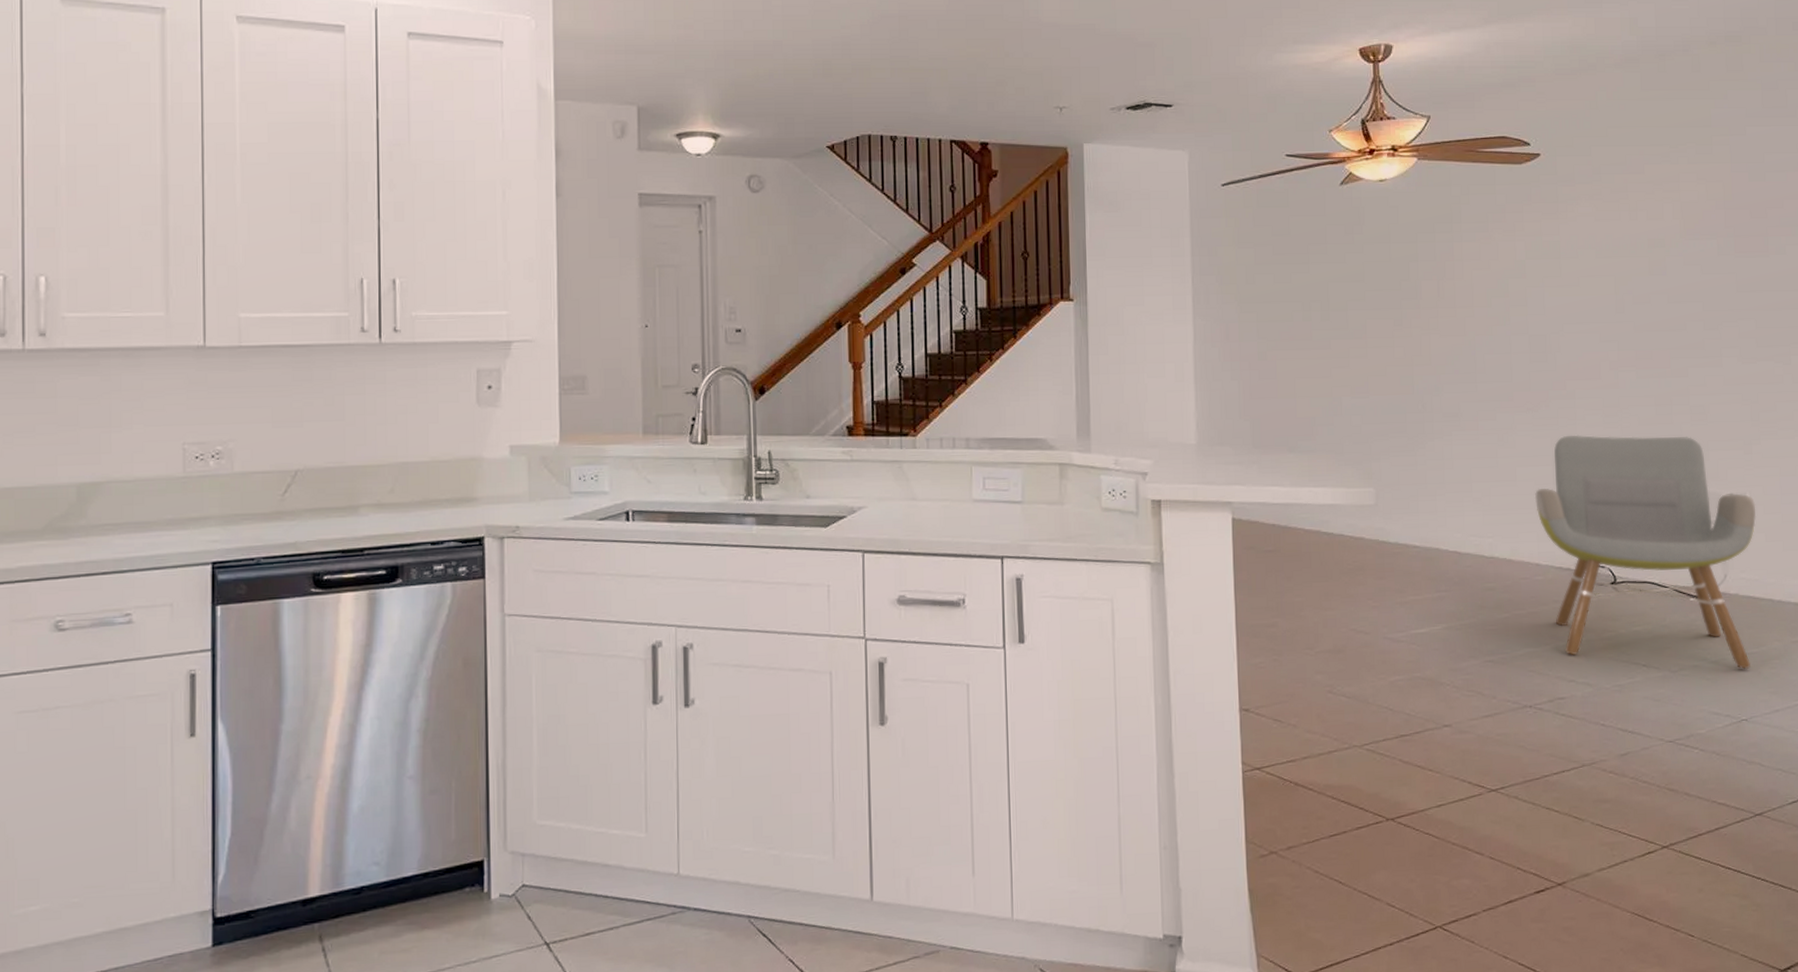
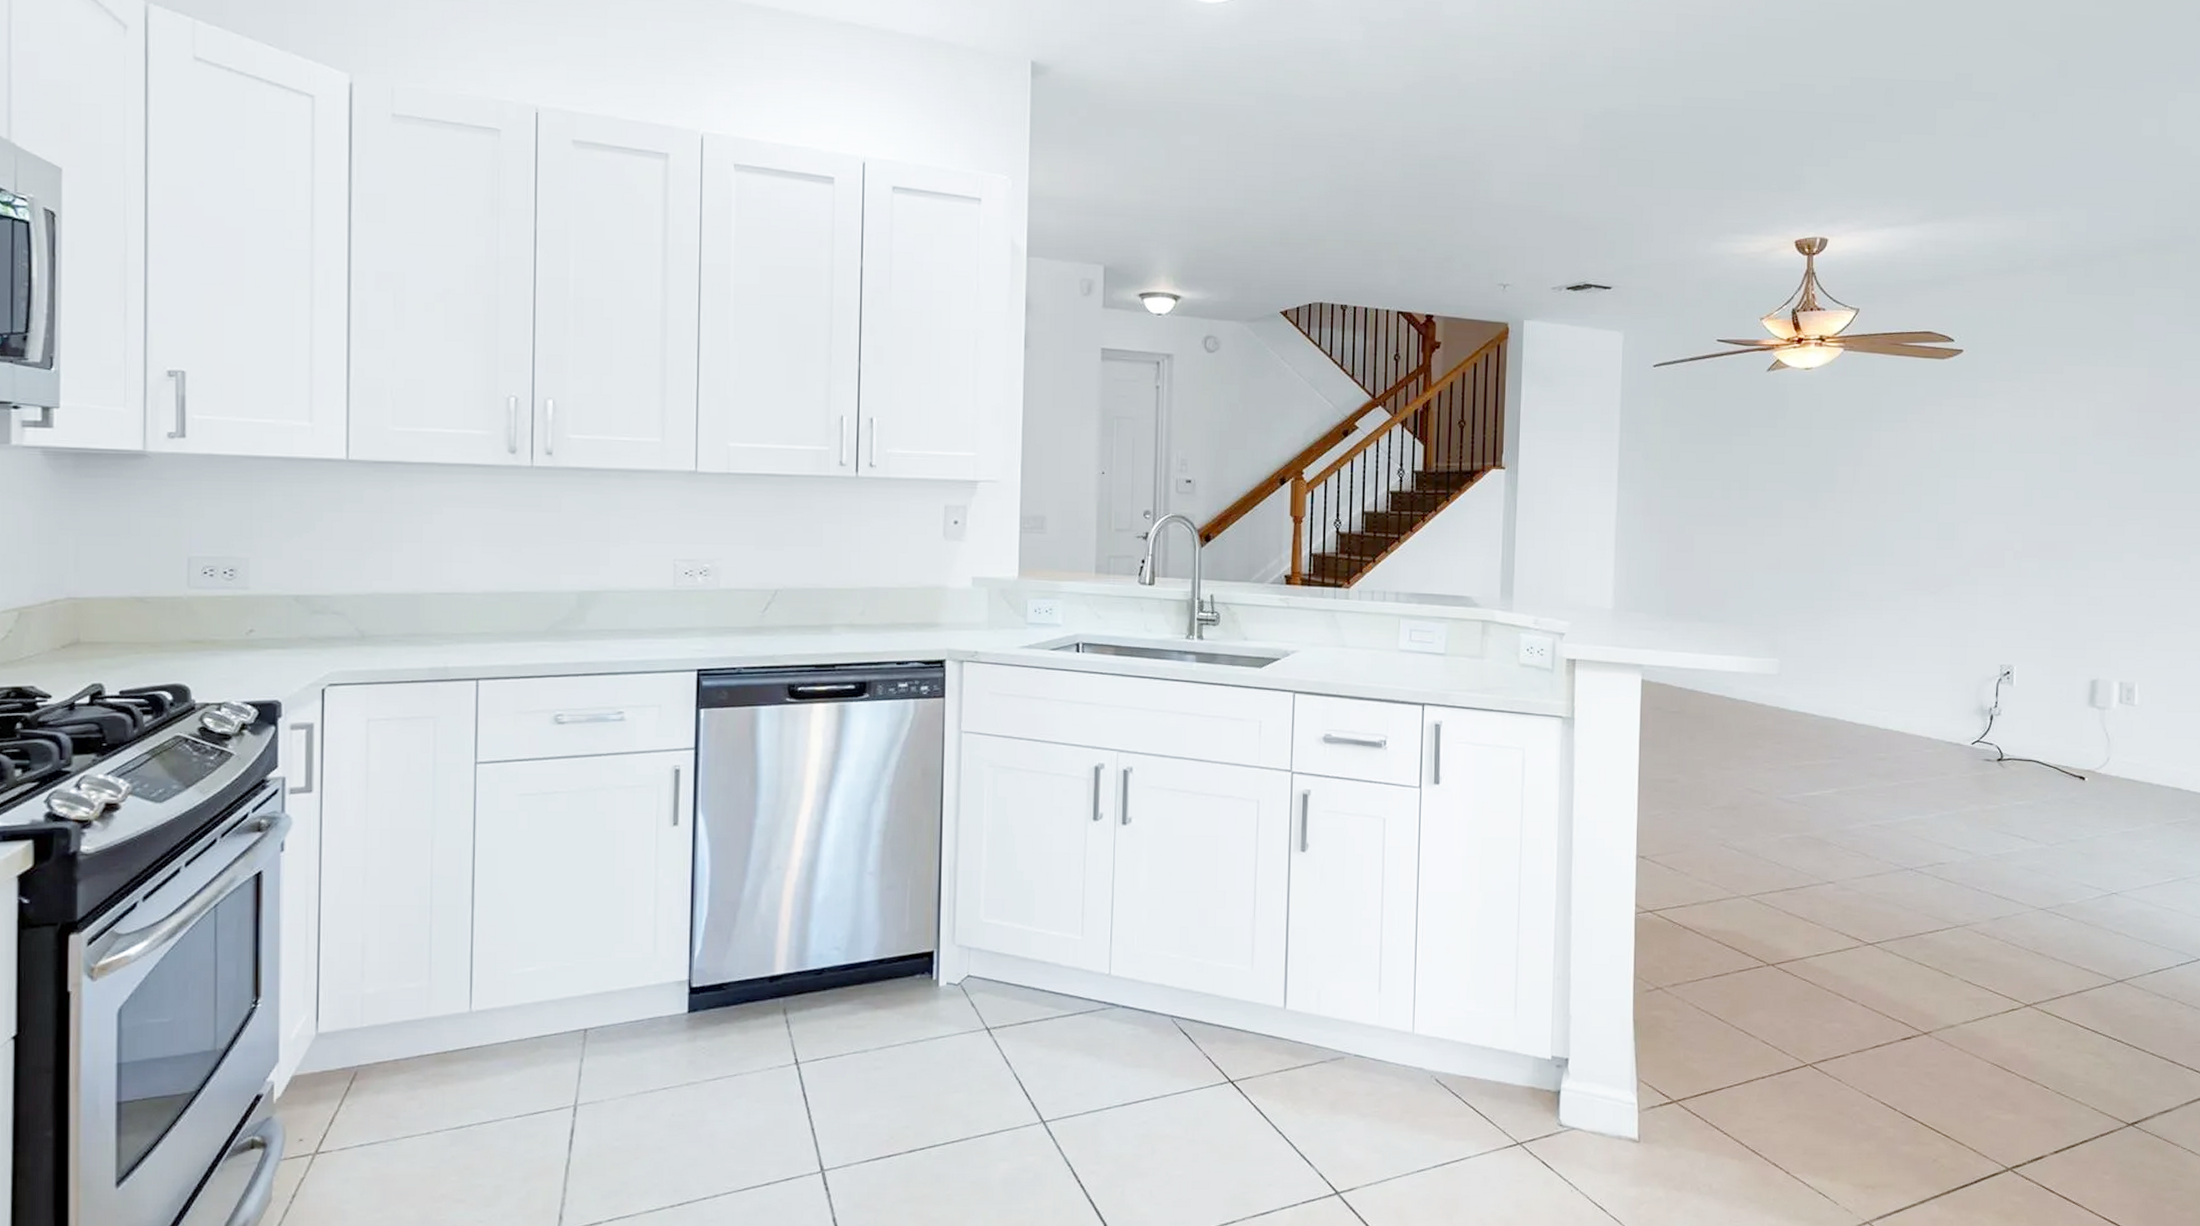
armchair: present [1534,434,1757,670] -> none [1931,619,2144,847]

